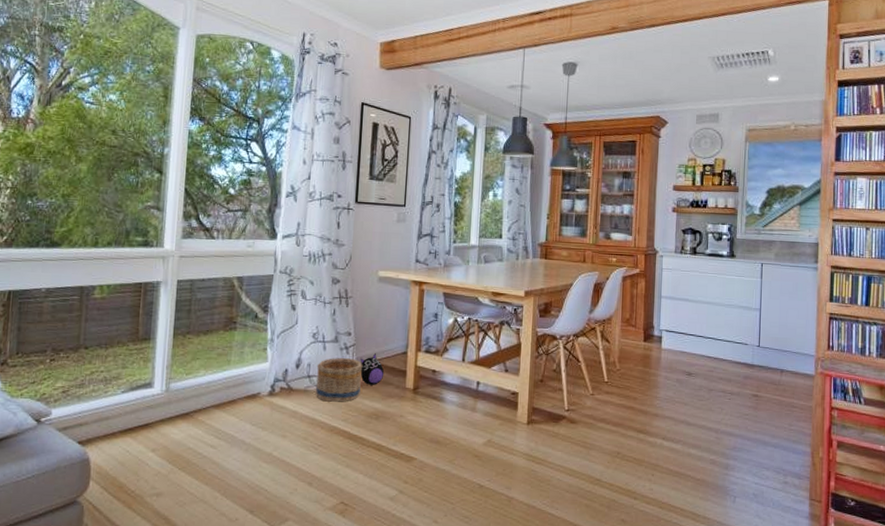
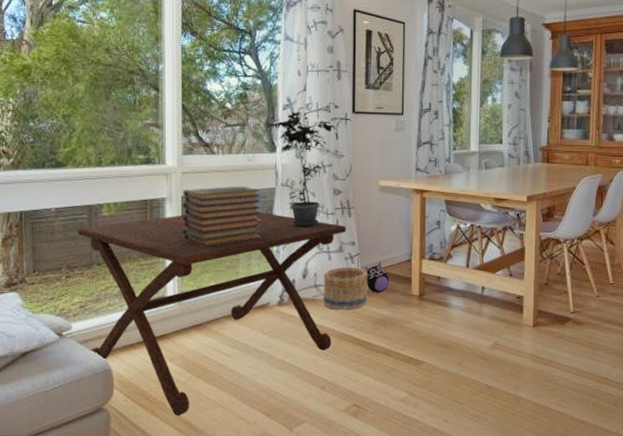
side table: none [67,299,343,510] -> present [78,212,346,416]
book stack: none [175,271,258,332] -> present [182,186,261,246]
potted plant: none [268,195,338,316] -> present [266,107,336,227]

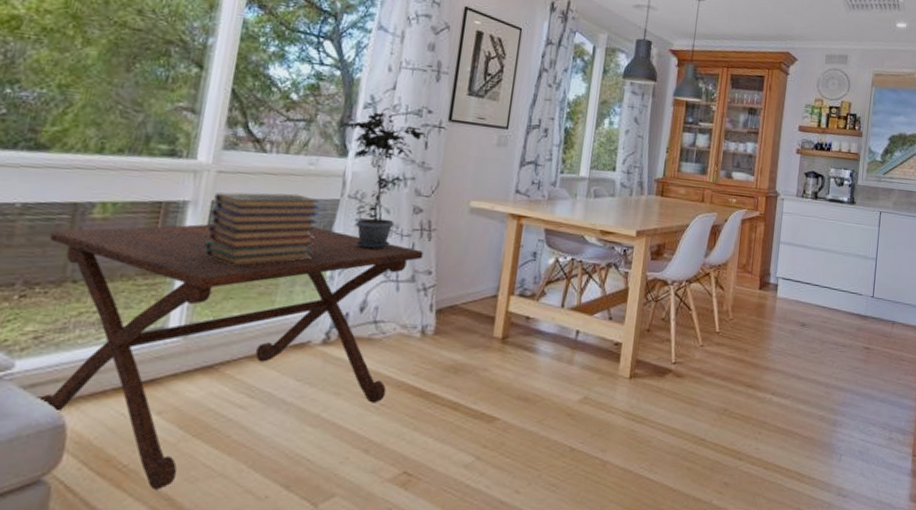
basket: present [323,267,368,310] -> none [382,300,444,353]
plush toy: present [365,262,390,293] -> none [439,296,469,333]

